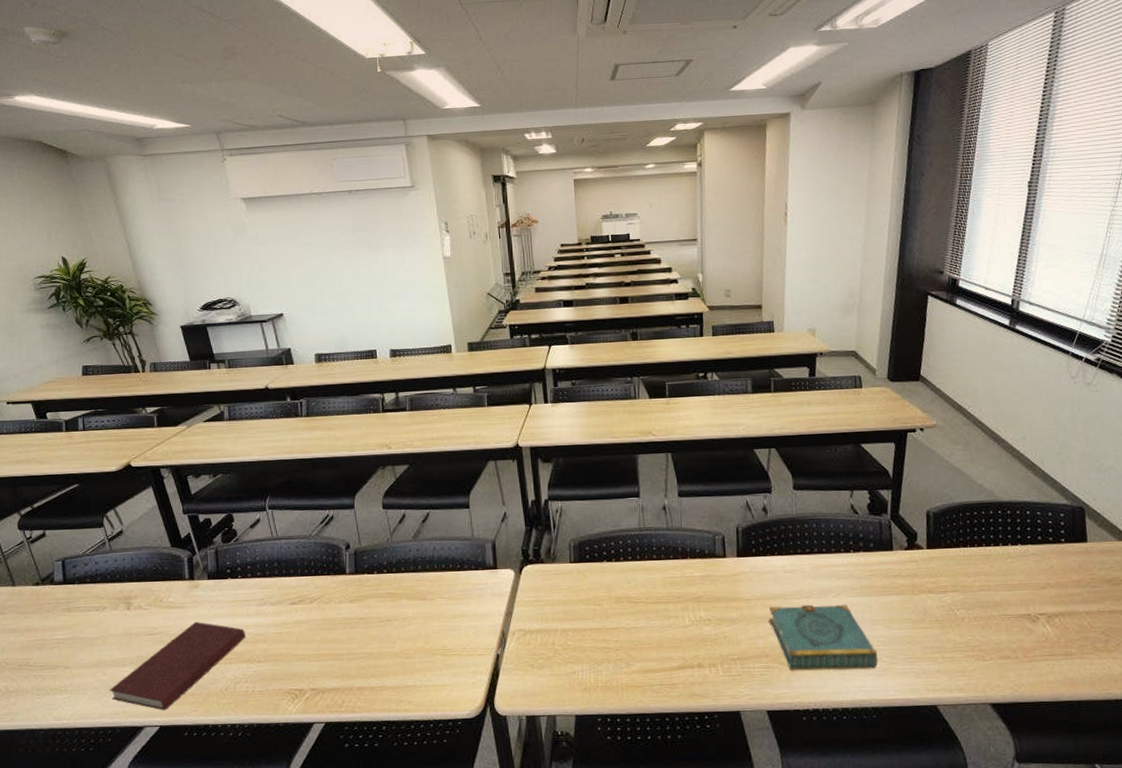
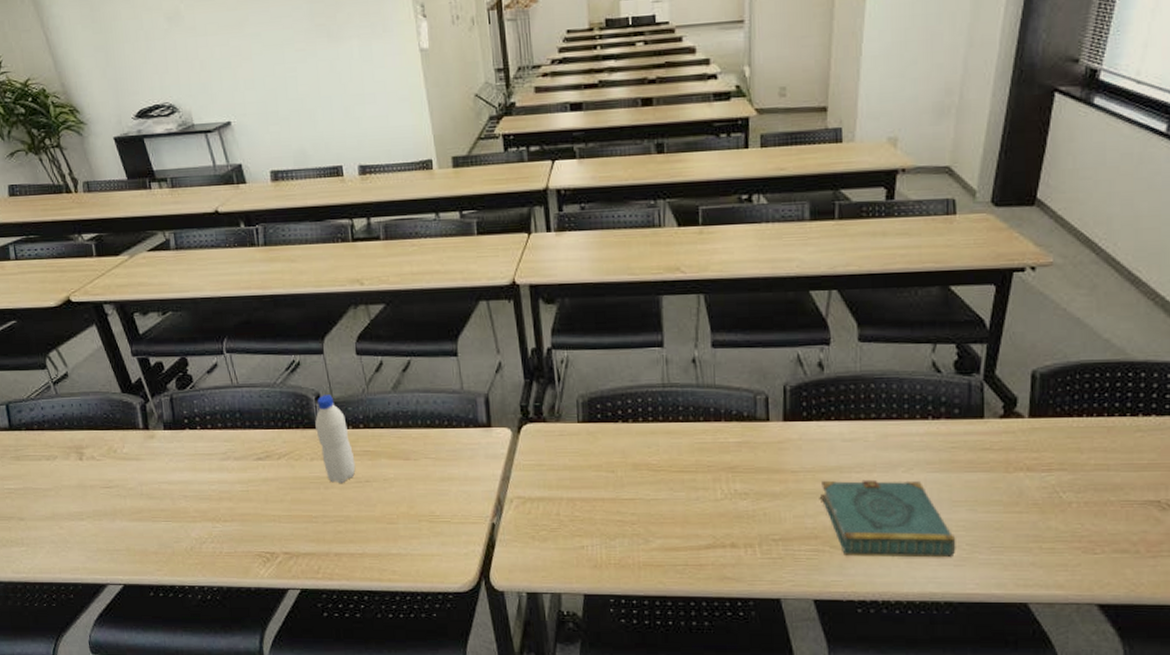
notebook: present [109,621,245,711] -> none [67,475,209,569]
water bottle: none [344,544,379,624] -> present [315,395,356,484]

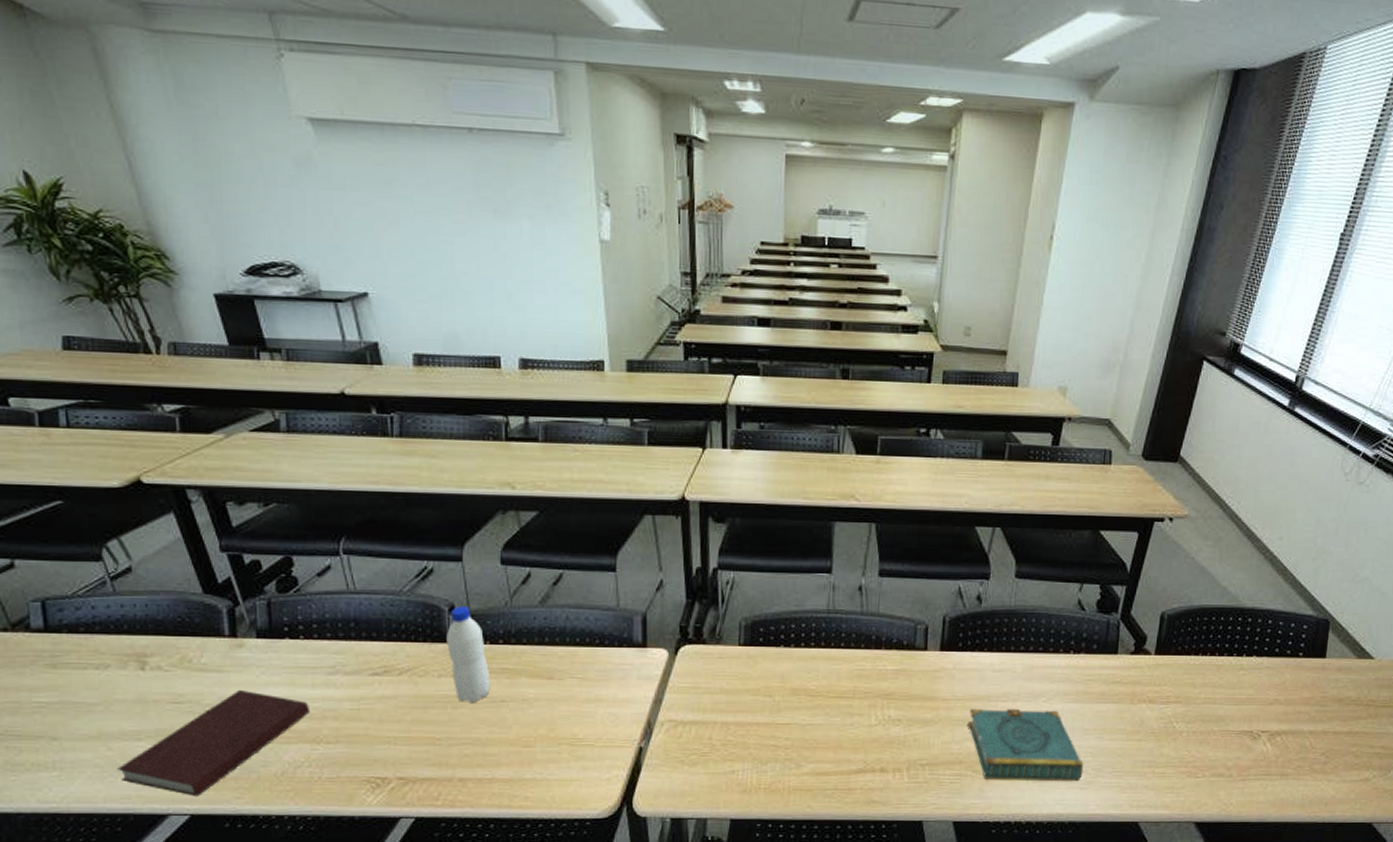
notebook: none [67,475,209,569] -> present [117,689,309,797]

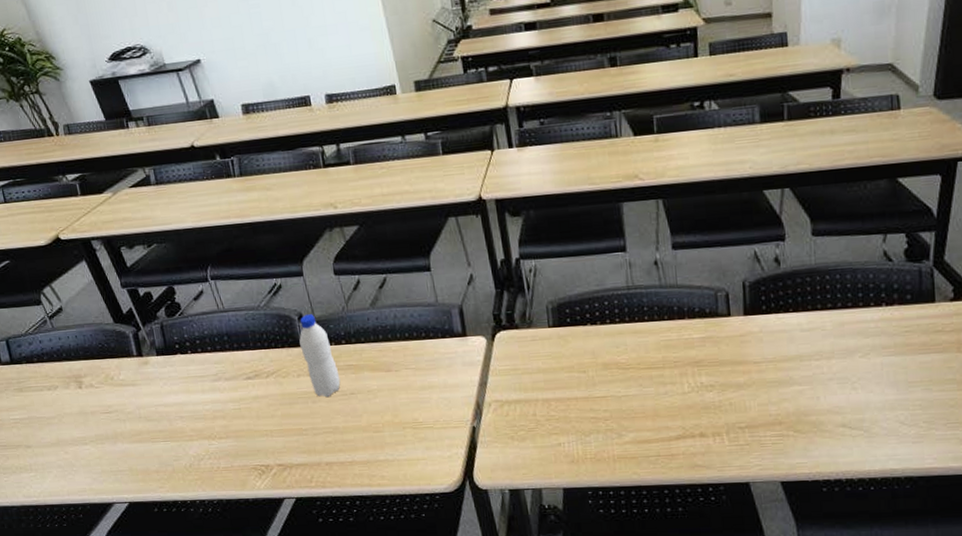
notebook: present [117,689,309,797] -> none [73,398,203,488]
book: present [968,708,1084,782] -> none [782,364,914,439]

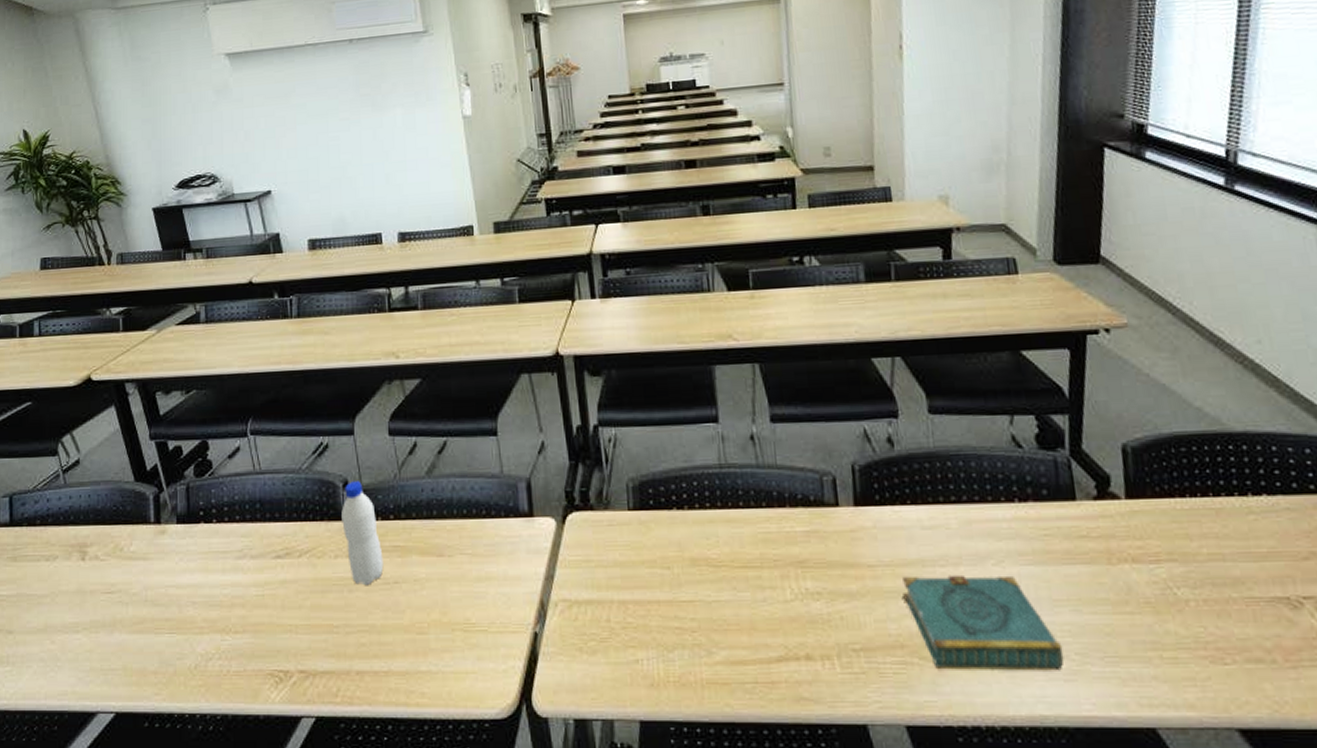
book: none [782,364,914,439] -> present [902,574,1065,671]

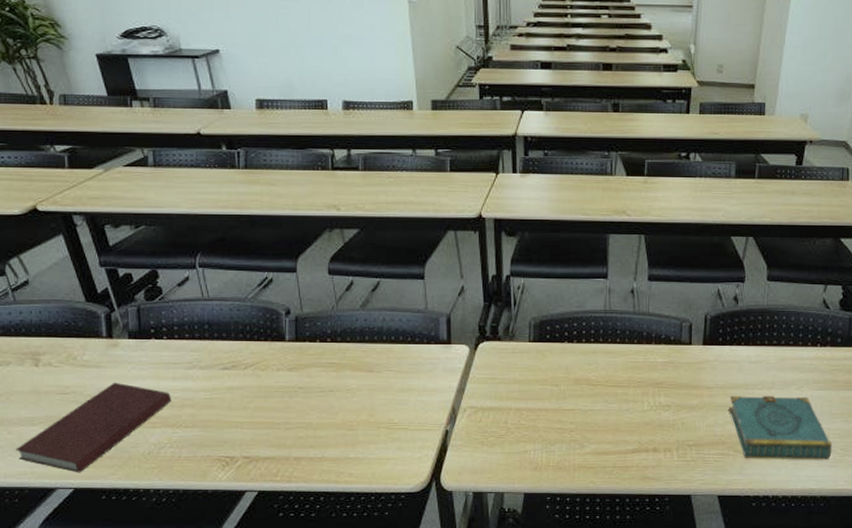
notebook: none [58,577,220,693] -> present [15,382,171,473]
water bottle: present [341,481,384,586] -> none [284,310,321,393]

